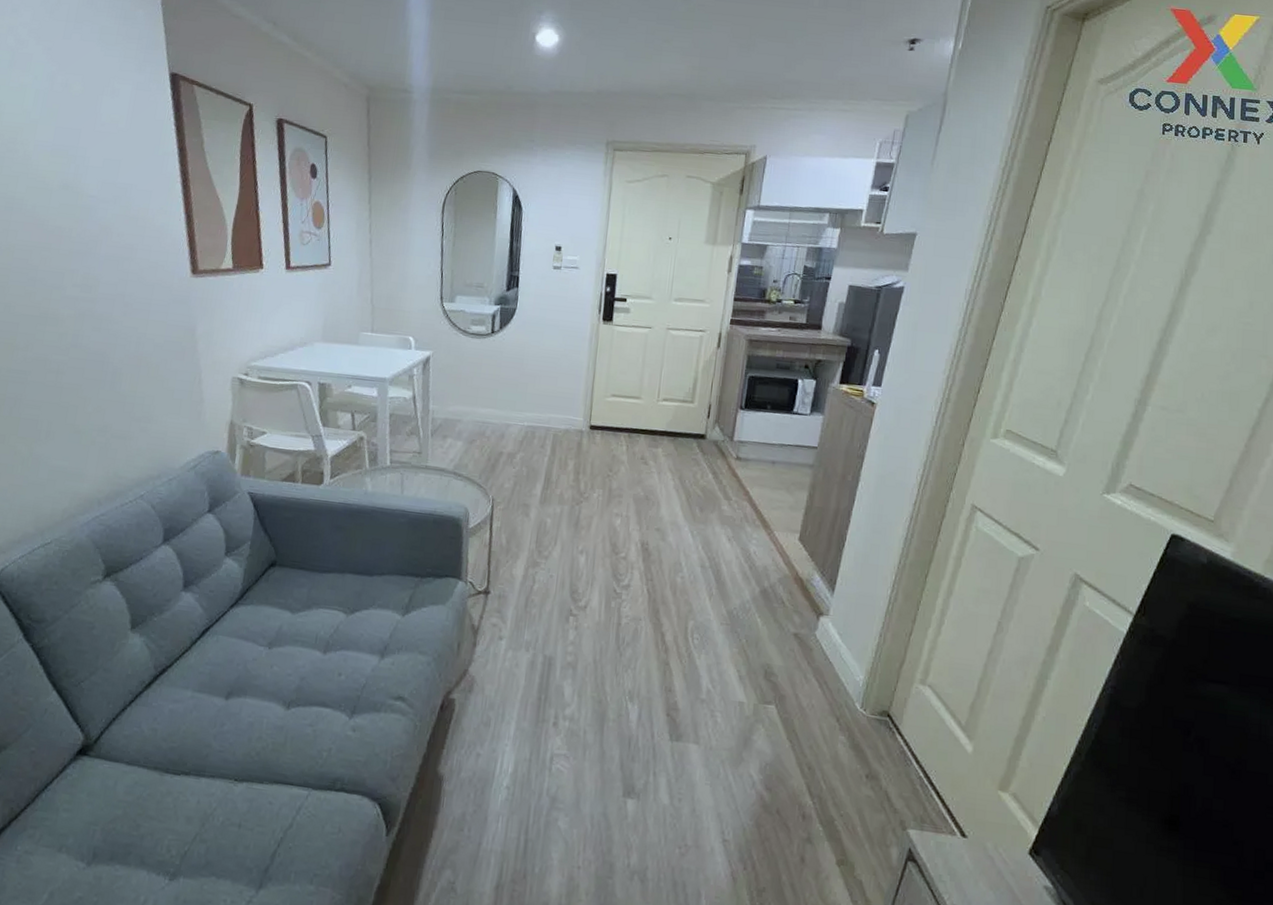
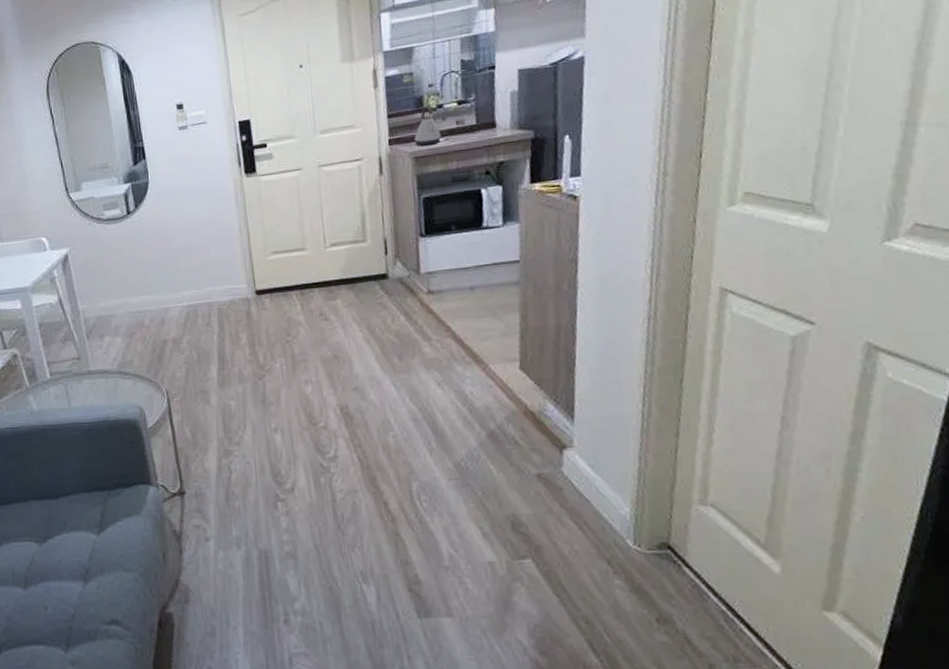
kettle: none [752,298,775,334] -> present [414,105,442,147]

